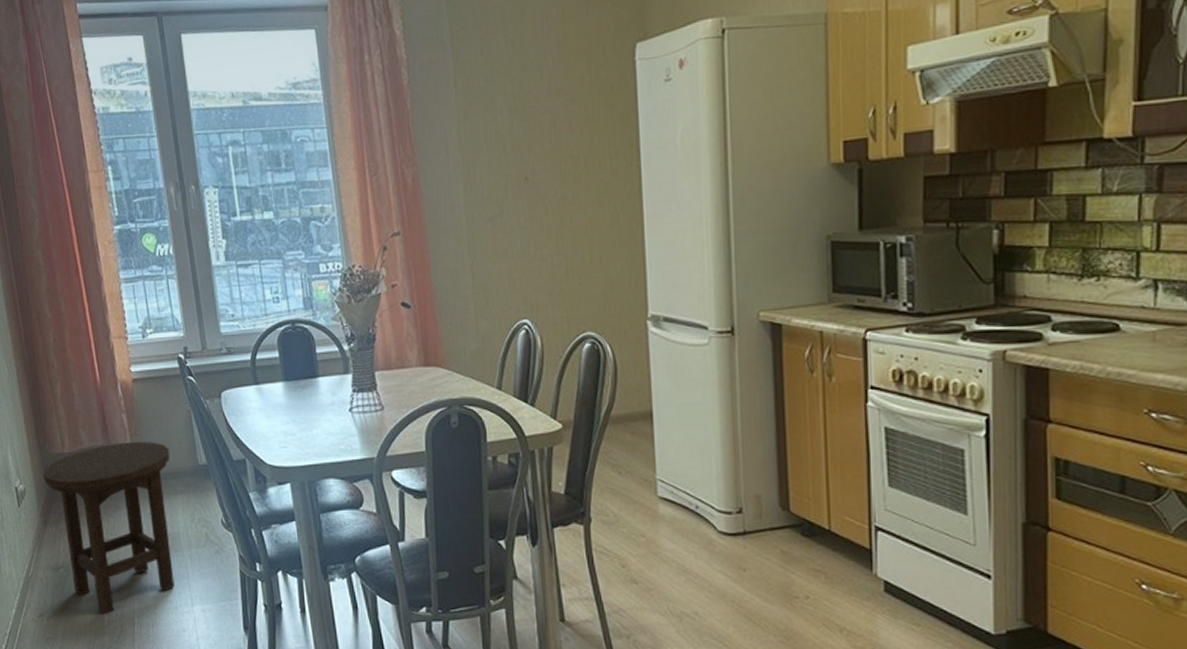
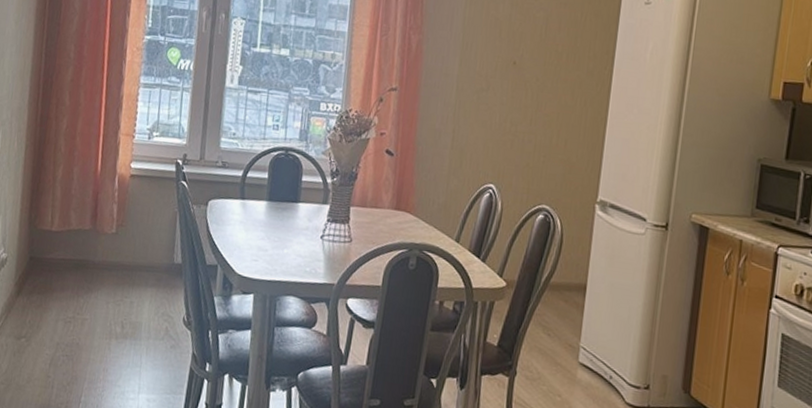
stool: present [43,441,175,615] -> none [26,230,150,389]

